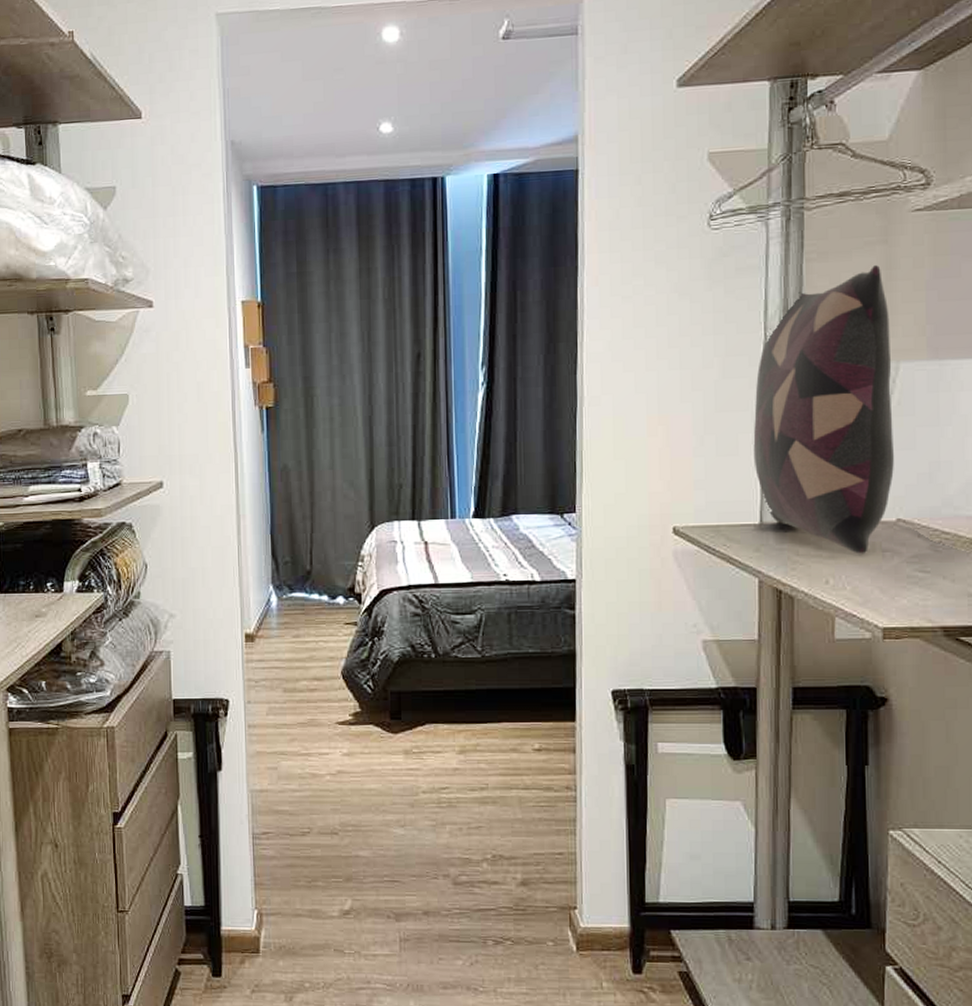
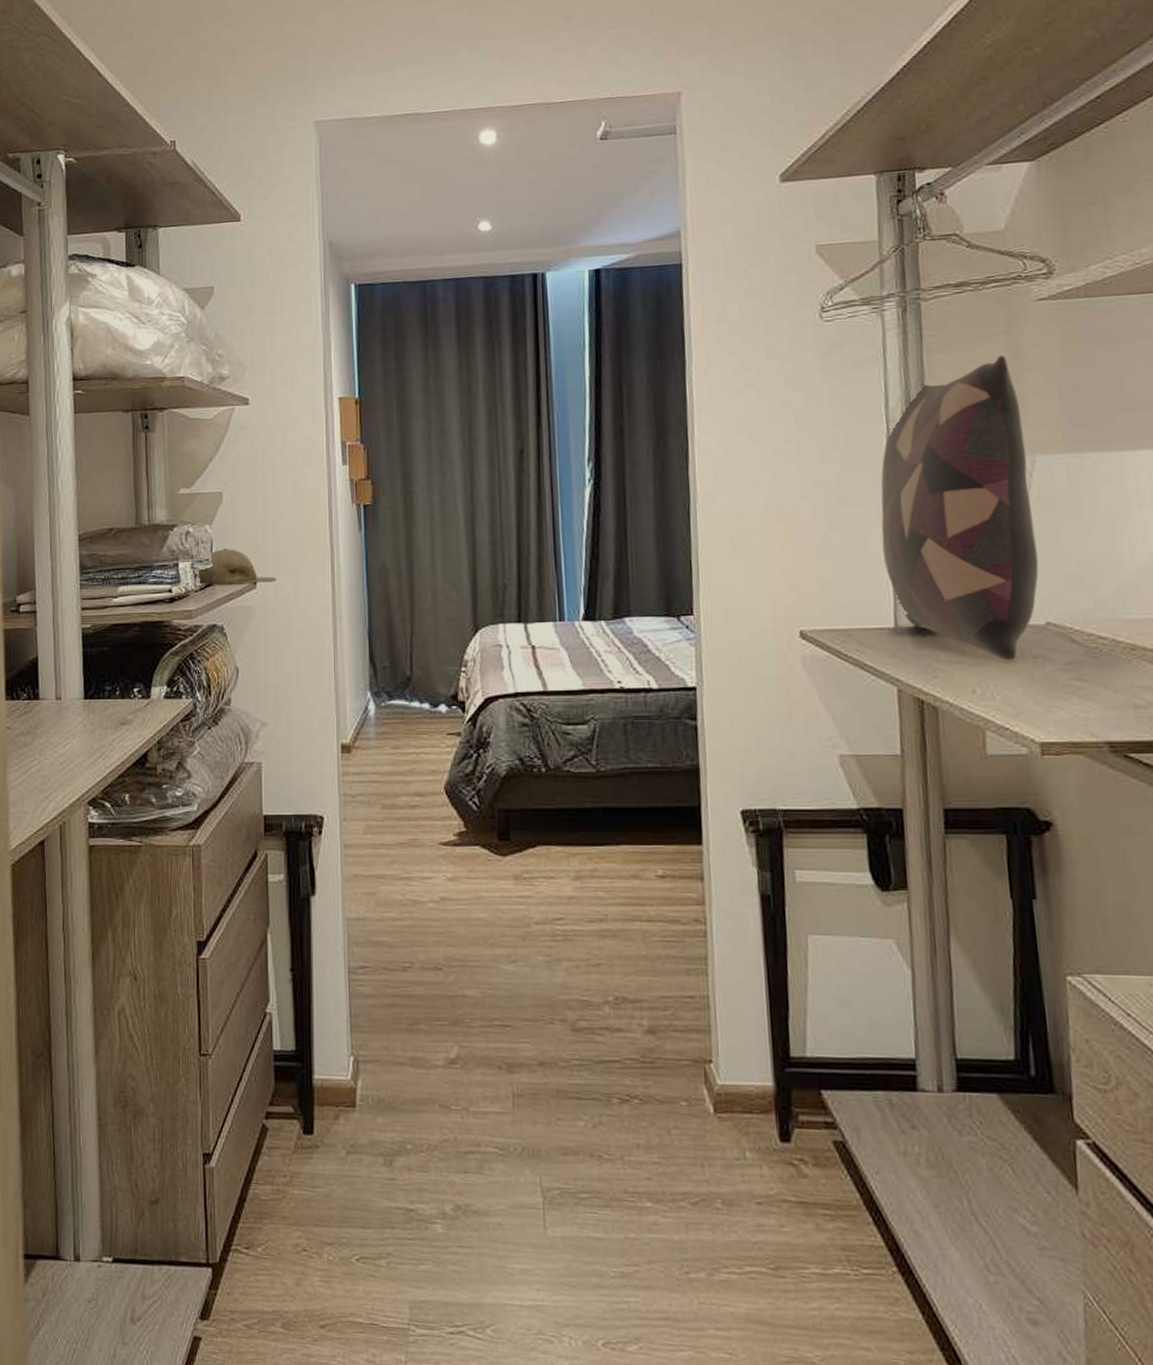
baseball cap: none [107,448,183,485] -> present [199,548,277,585]

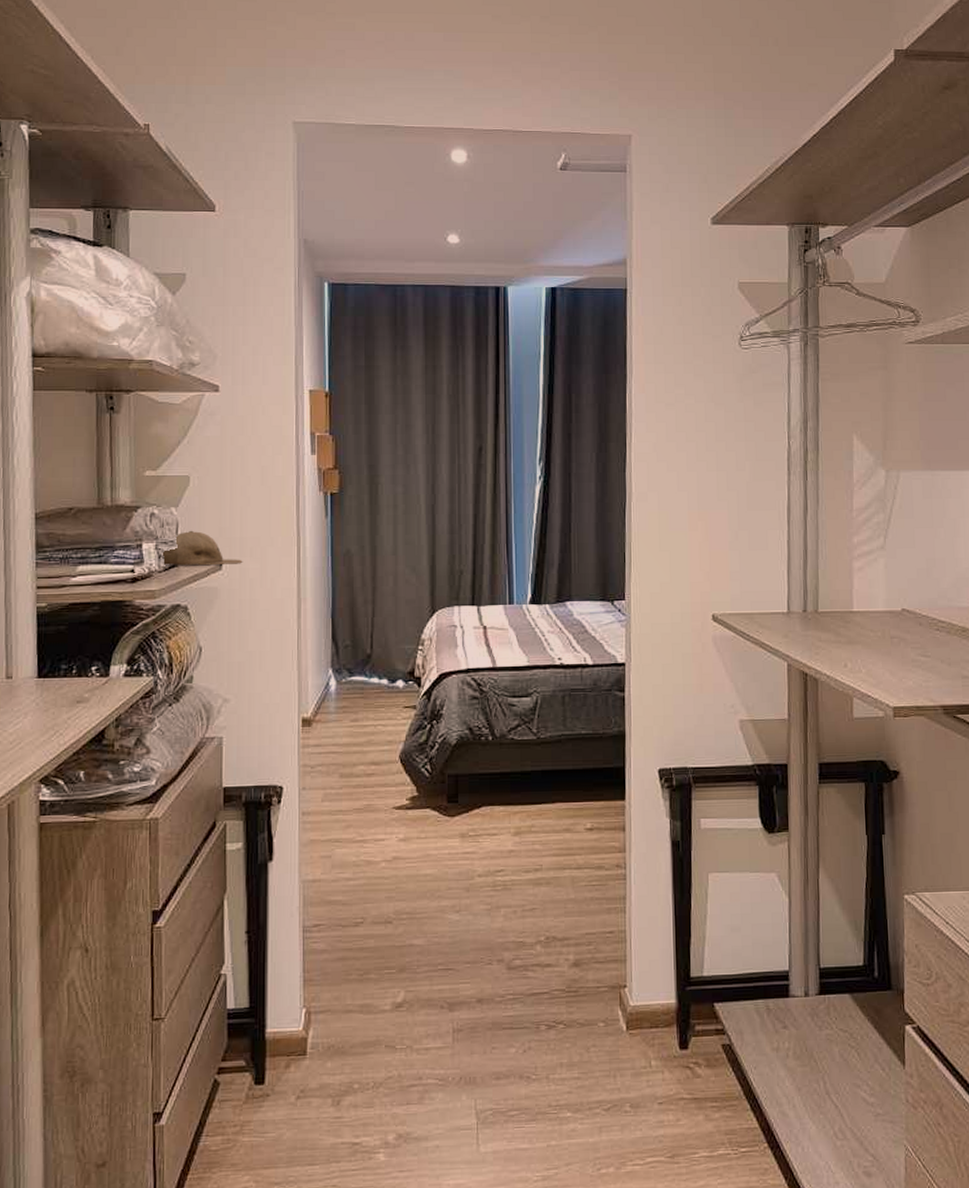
pillow: present [880,356,1039,661] -> none [780,387,898,640]

